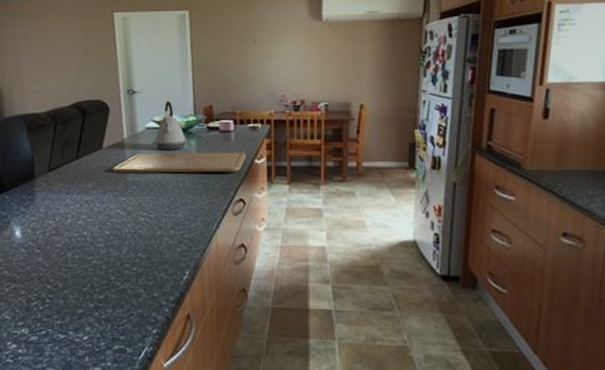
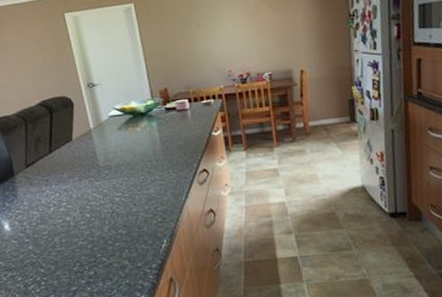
chopping board: present [112,152,247,173] -> none [83,127,204,161]
kettle: present [155,101,186,151] -> none [119,89,148,135]

